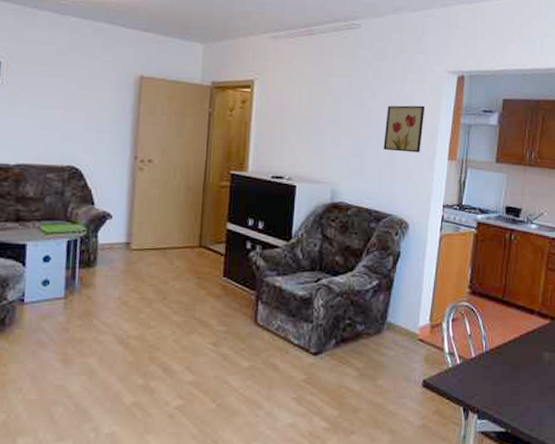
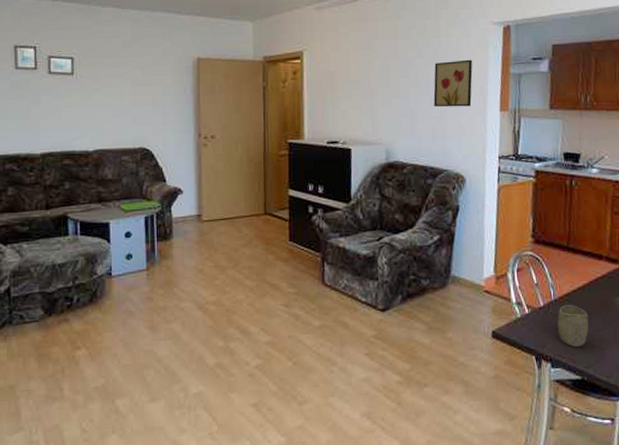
cup: none [487,356,517,400] -> present [557,304,589,348]

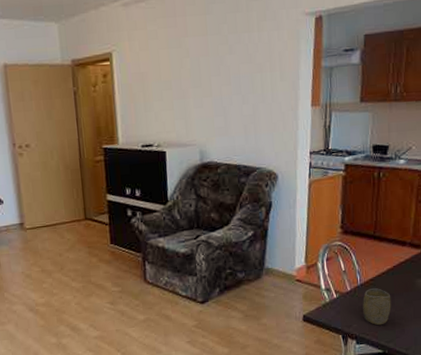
wall art: present [433,59,473,108] -> none [245,54,285,105]

